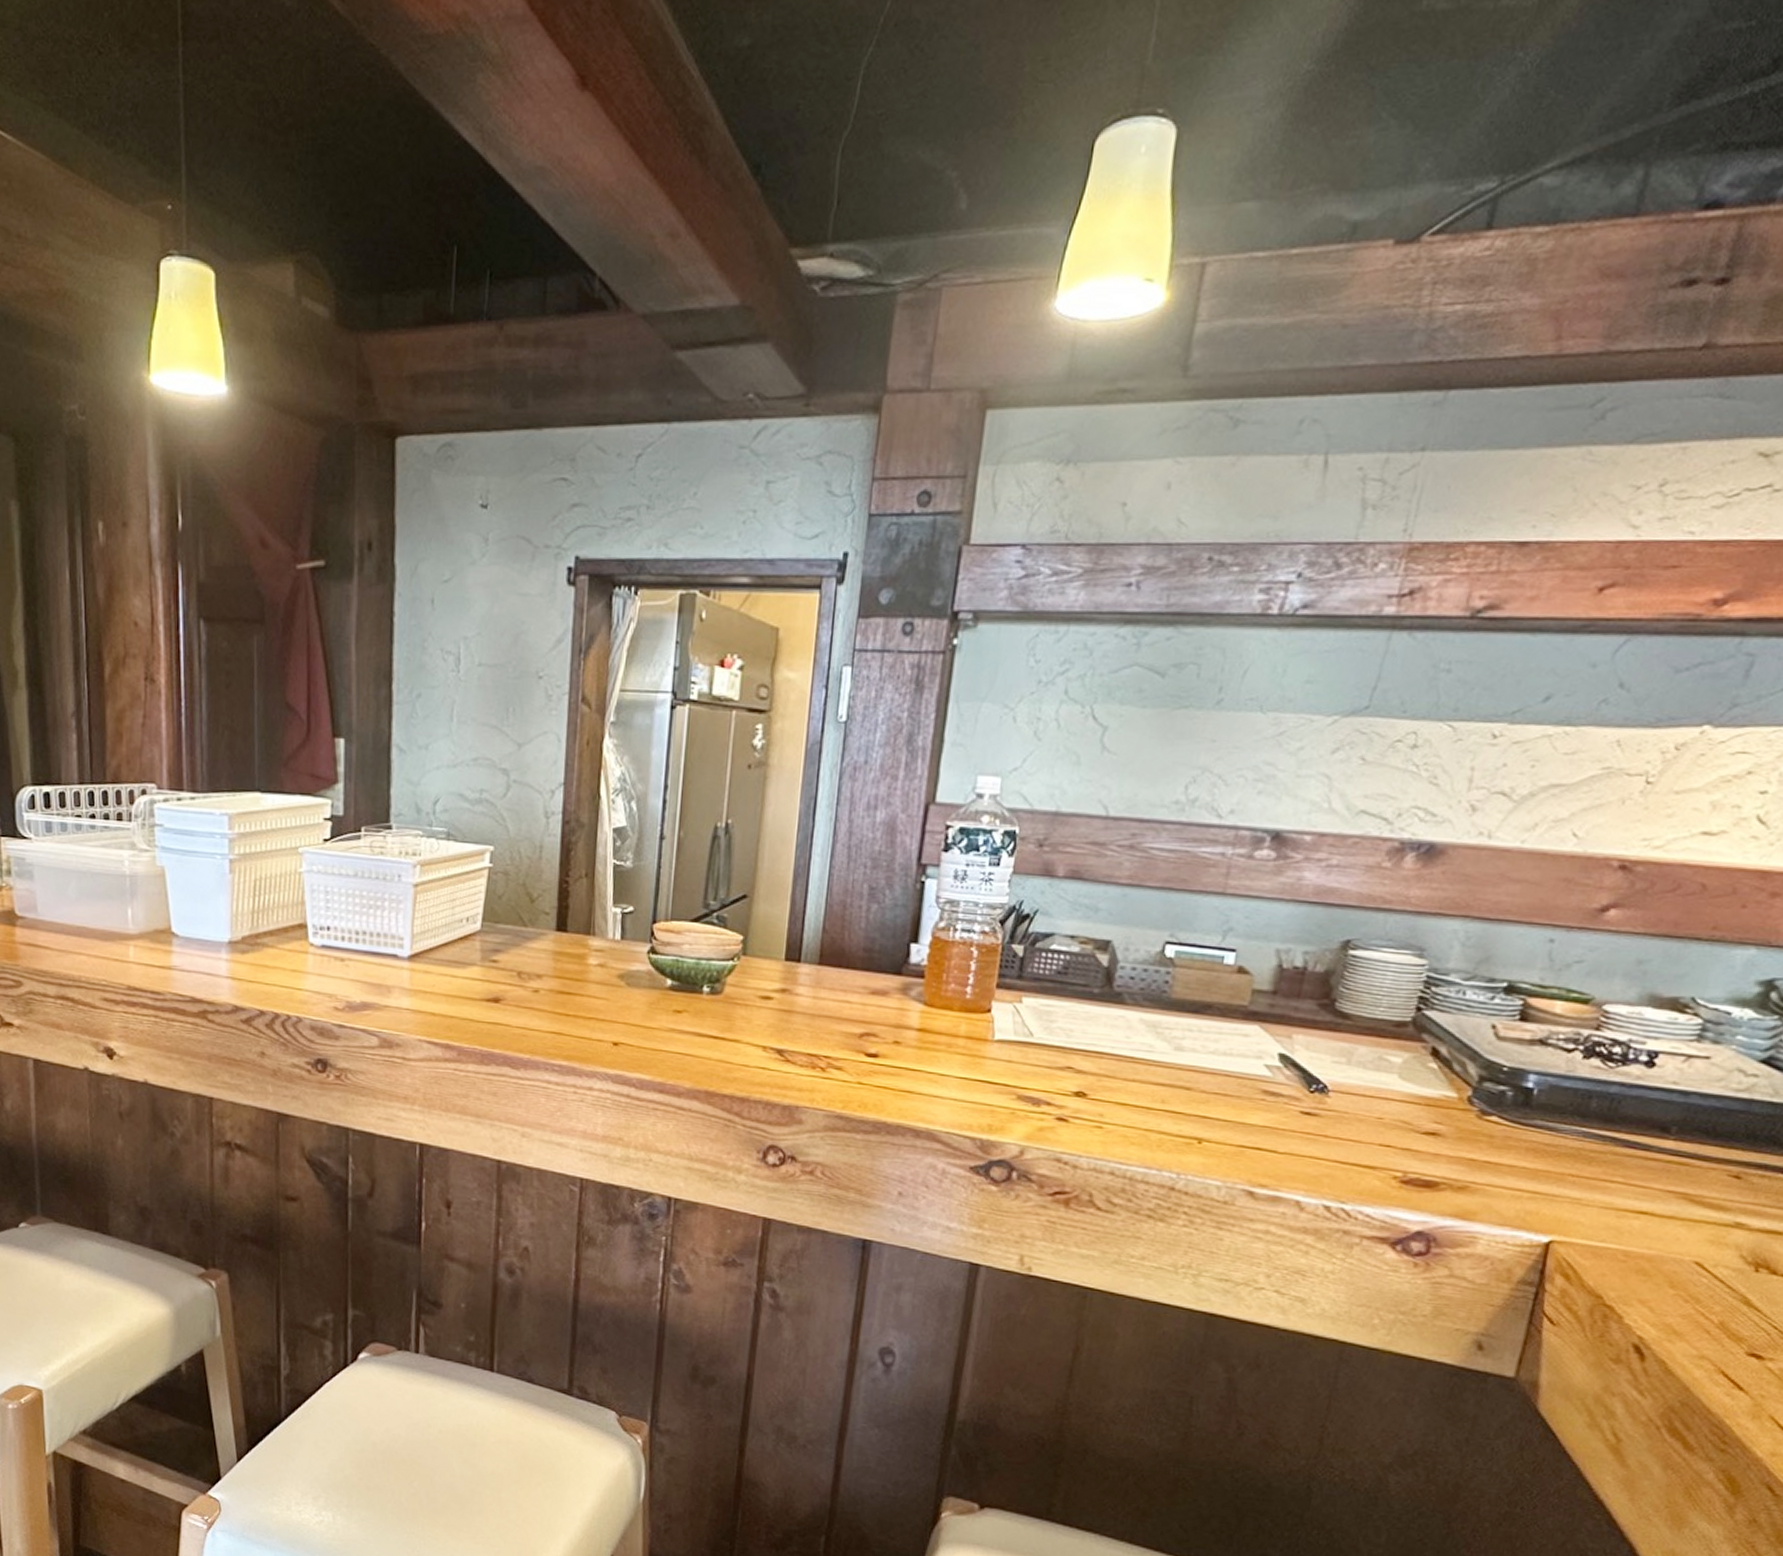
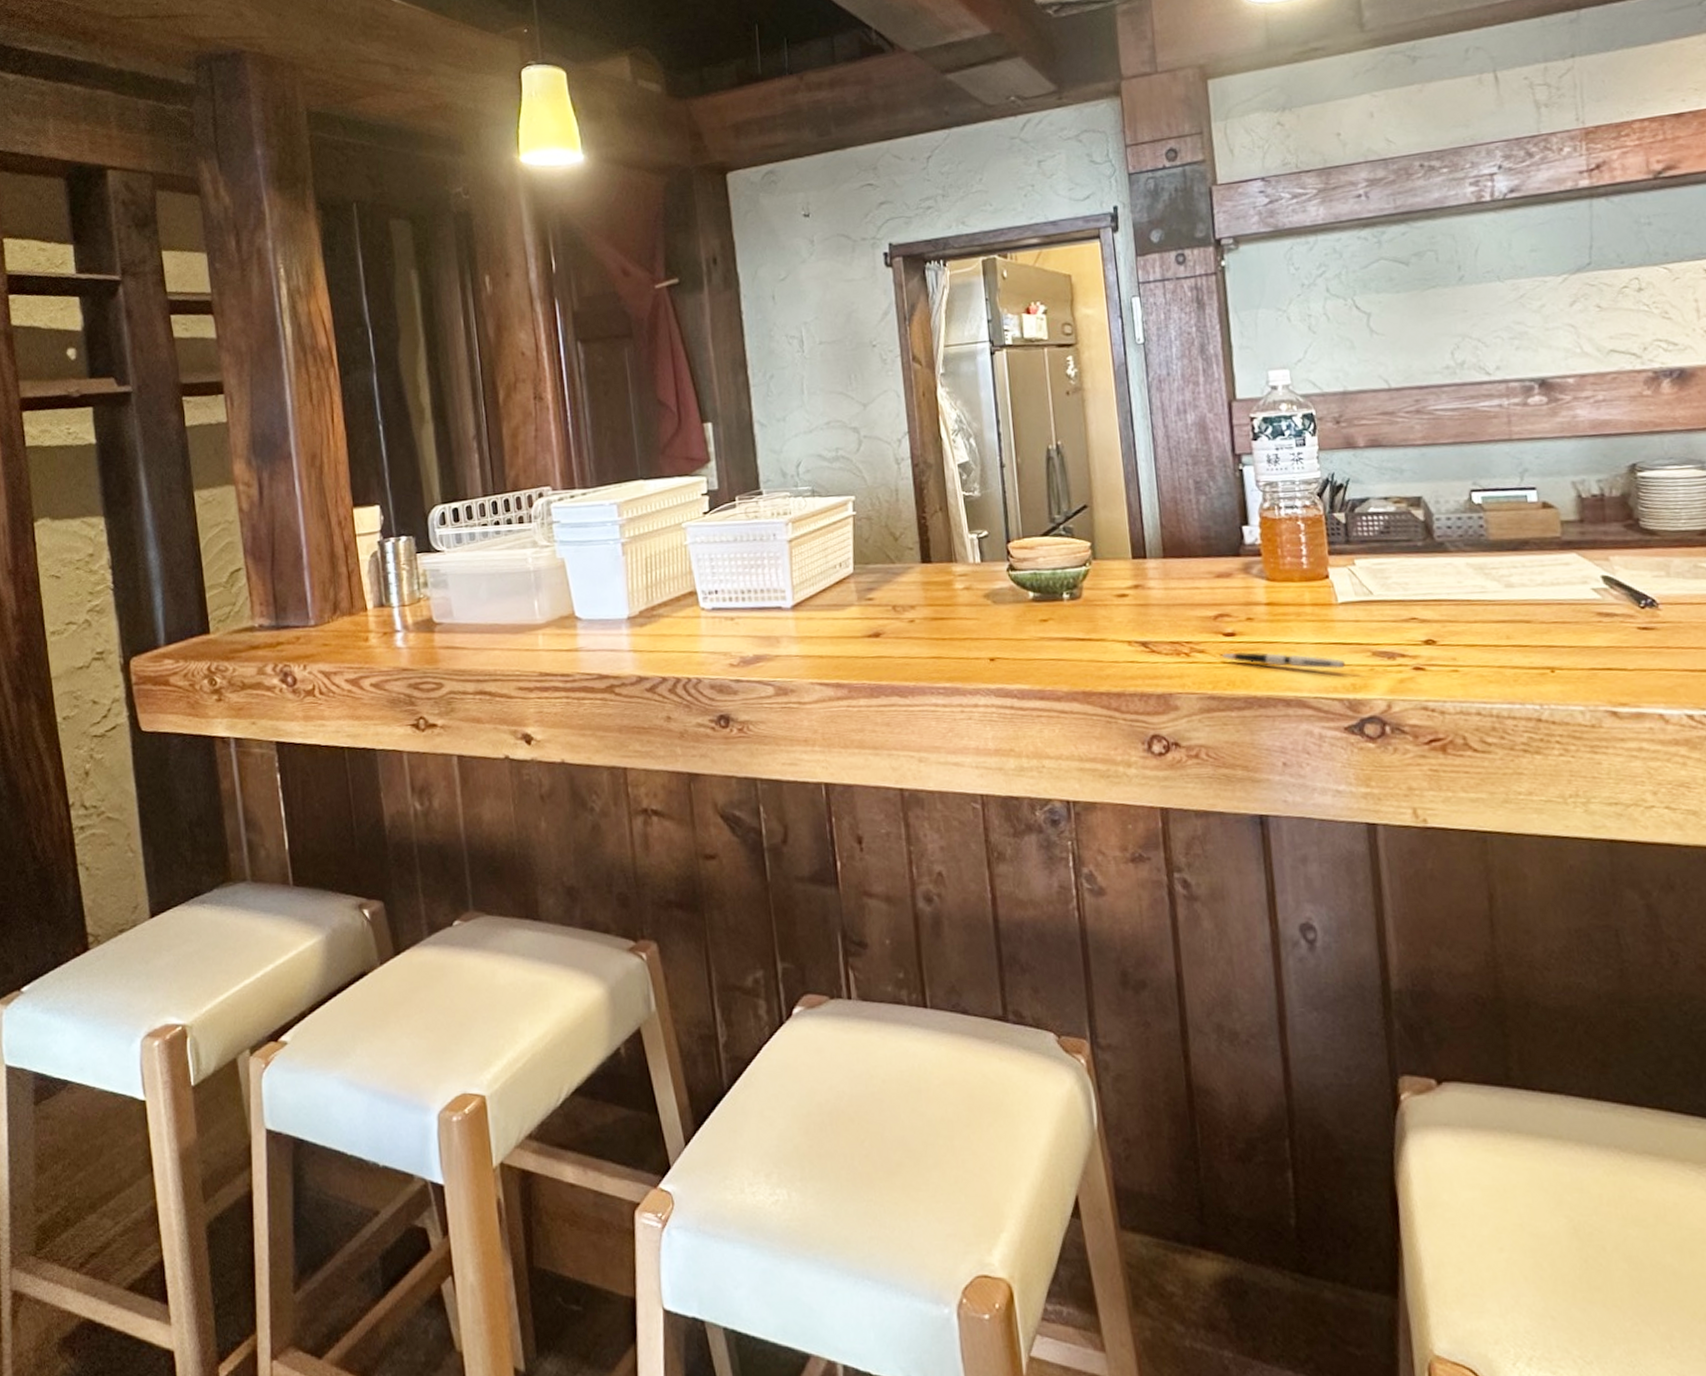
pen: none [857,1074,987,1107] -> present [1219,651,1345,669]

